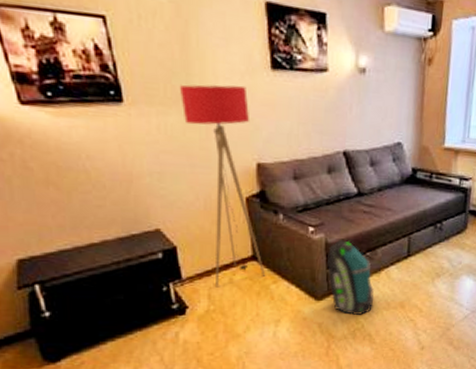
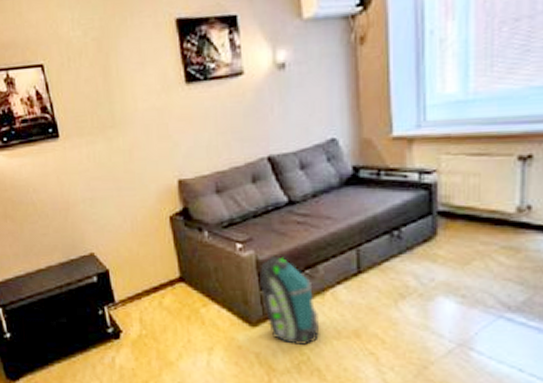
floor lamp: present [179,84,266,288] -> none [103,104,195,311]

